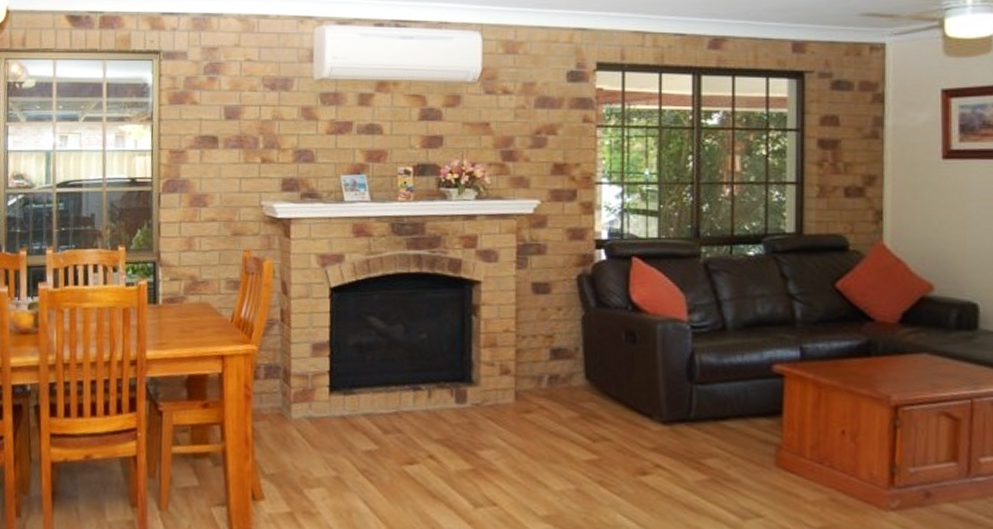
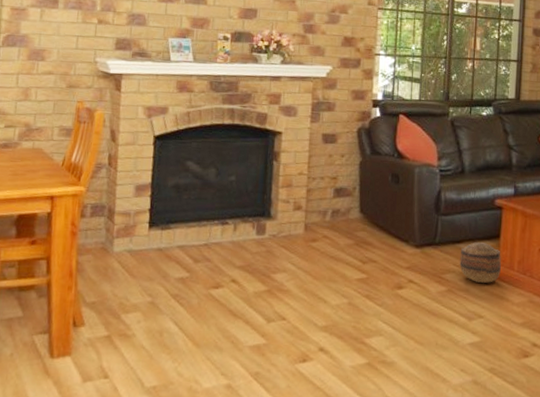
basket: none [725,419,785,474] -> present [459,242,501,284]

